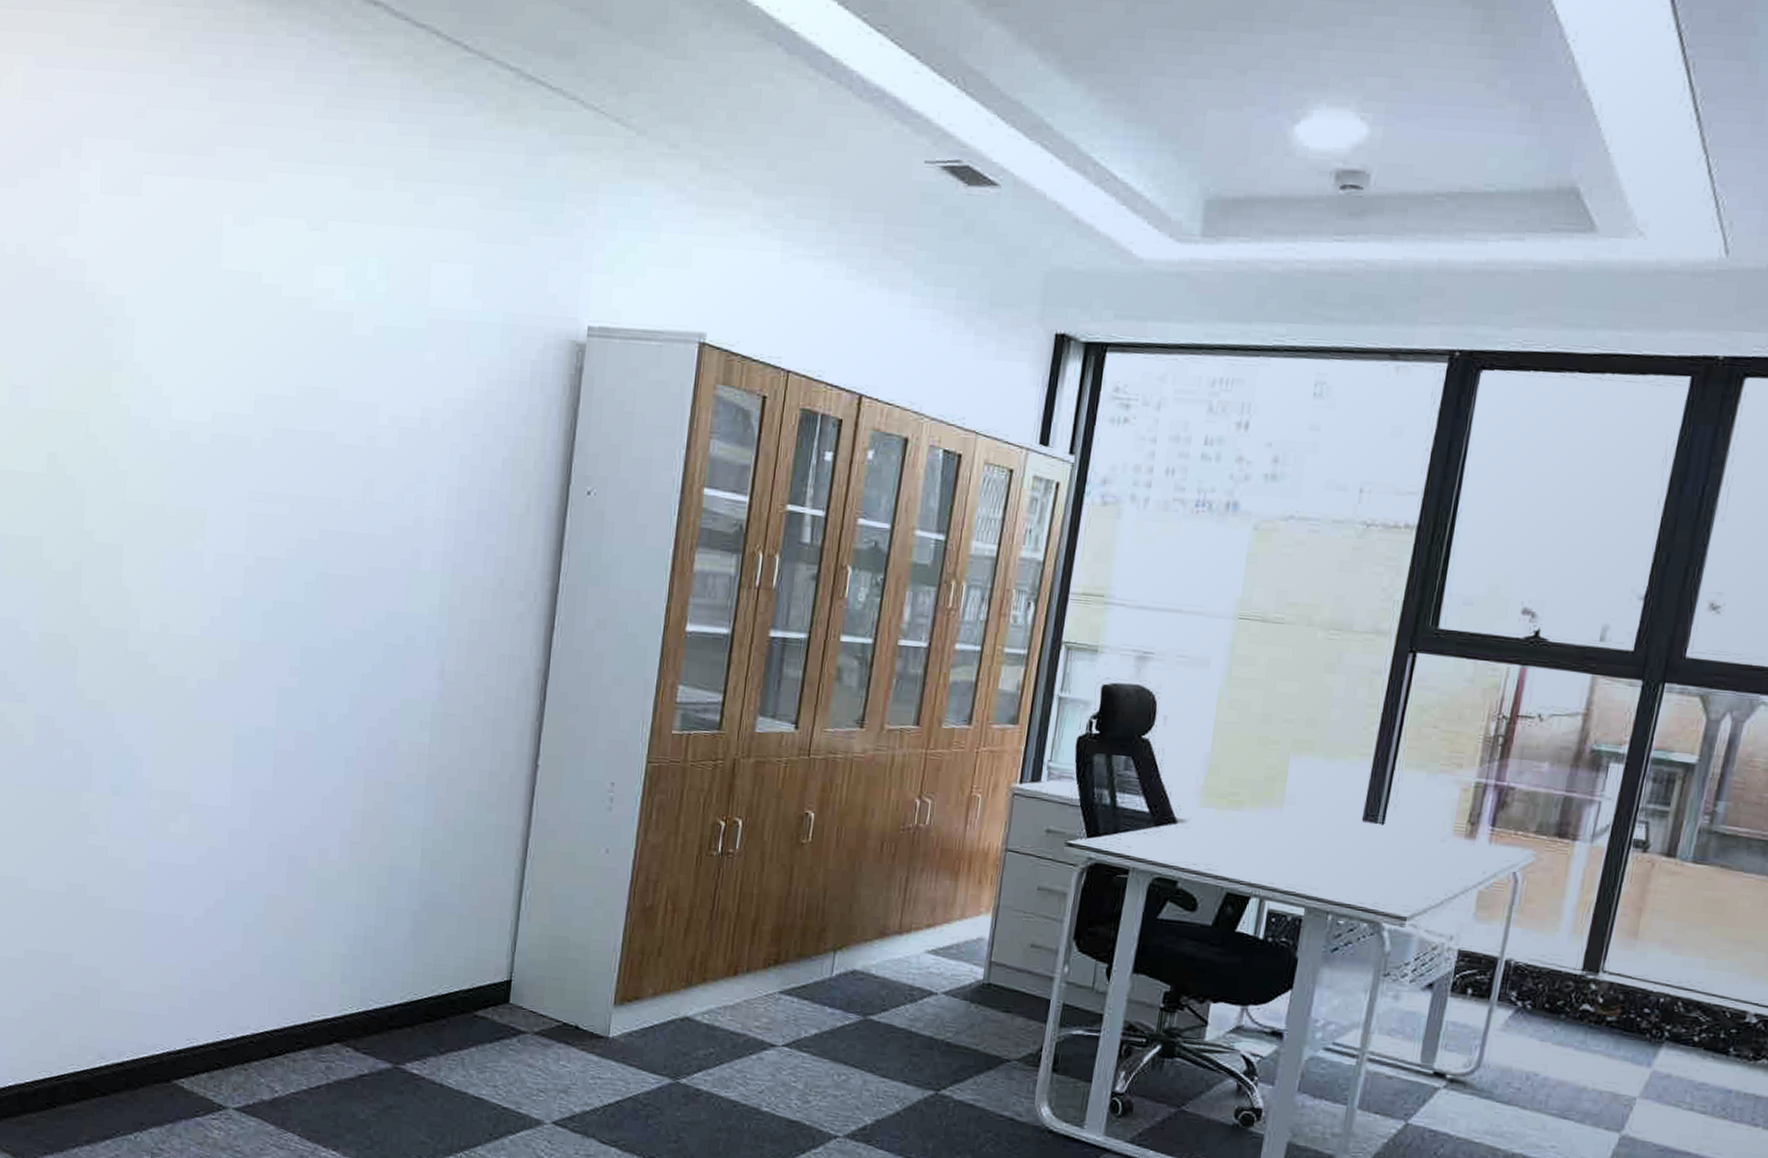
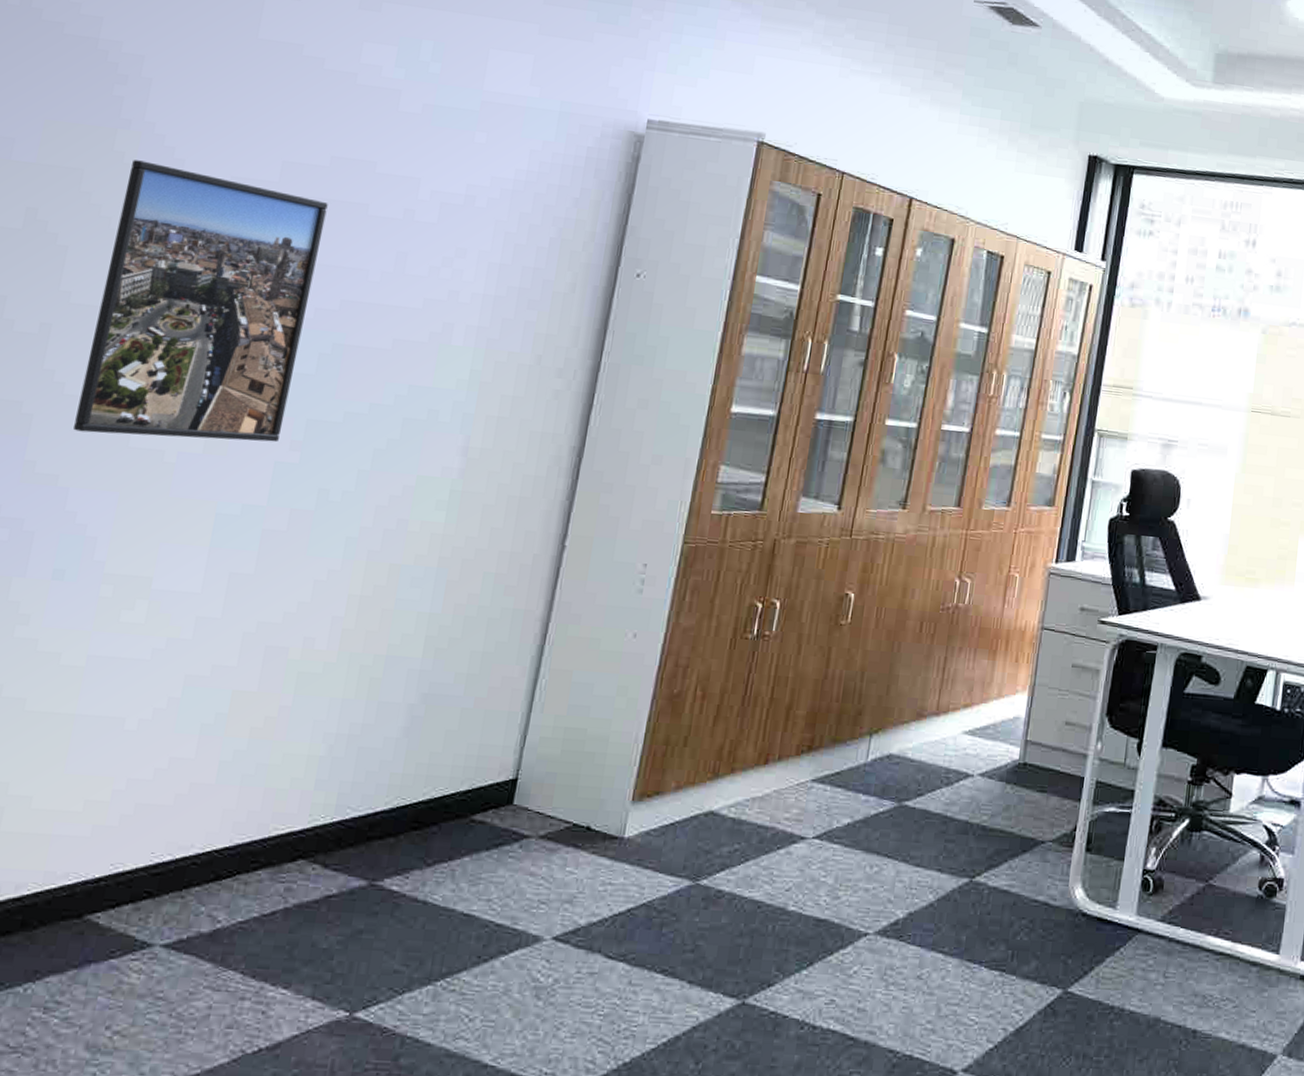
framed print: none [111,401,299,669] -> present [74,160,328,443]

